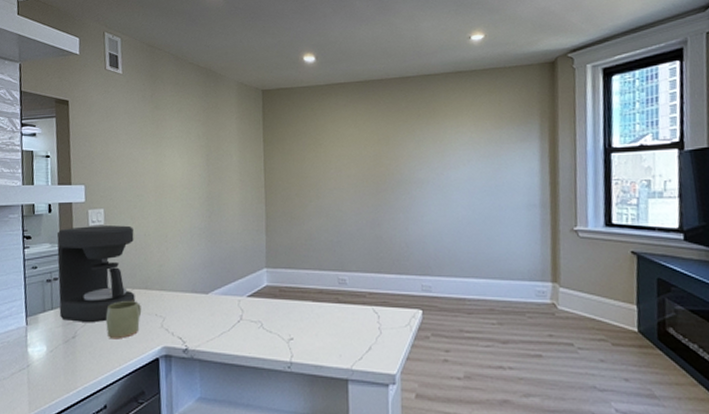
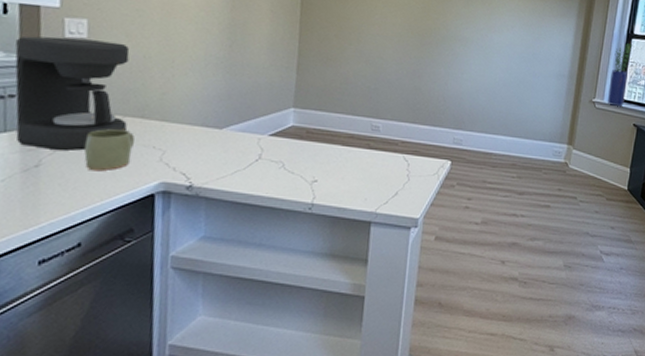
vase: none [591,156,615,232] -> present [608,41,633,106]

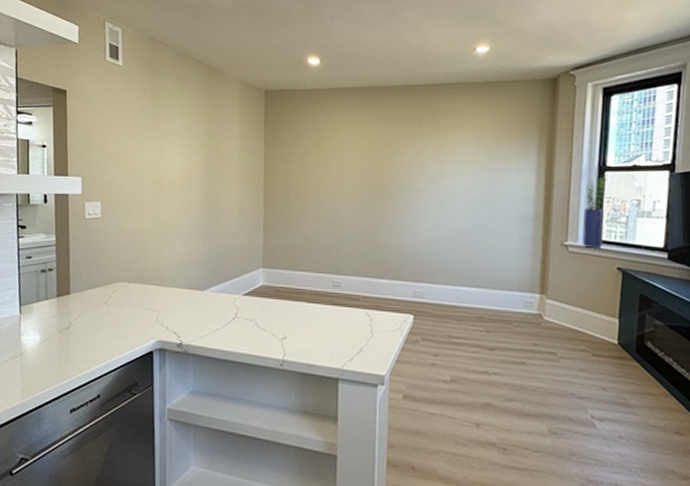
coffee maker: present [14,36,130,151] -> none [52,218,131,314]
mug: present [83,129,135,170] -> none [100,294,137,330]

